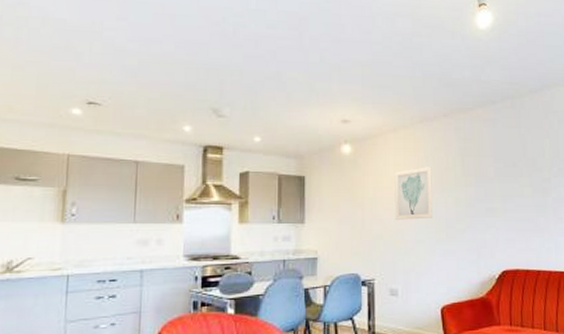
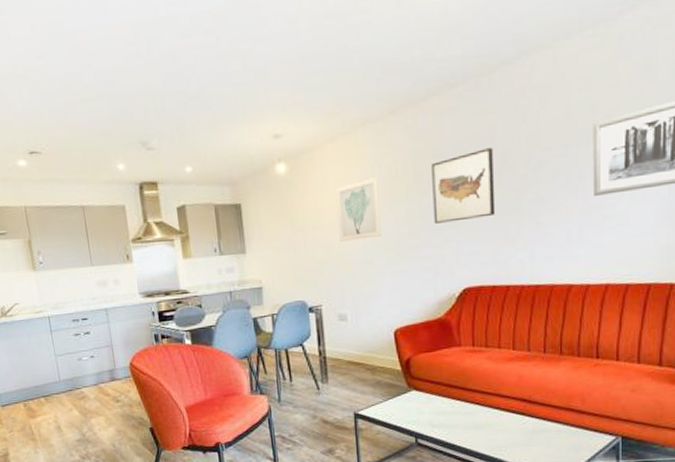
wall art: none [476,154,528,211] -> present [431,148,496,224]

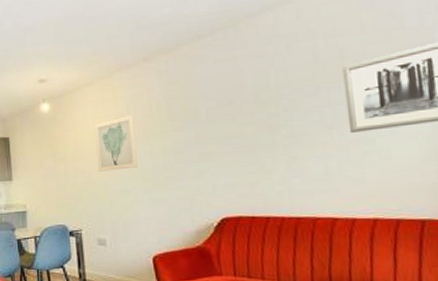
wall art: present [431,148,496,224] -> none [184,89,250,157]

